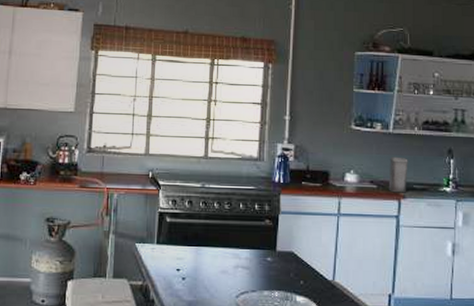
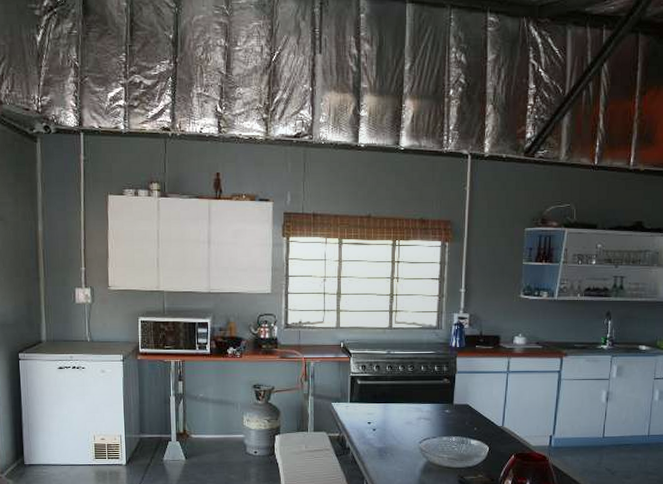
canister: present [388,156,408,193] -> none [552,320,571,352]

